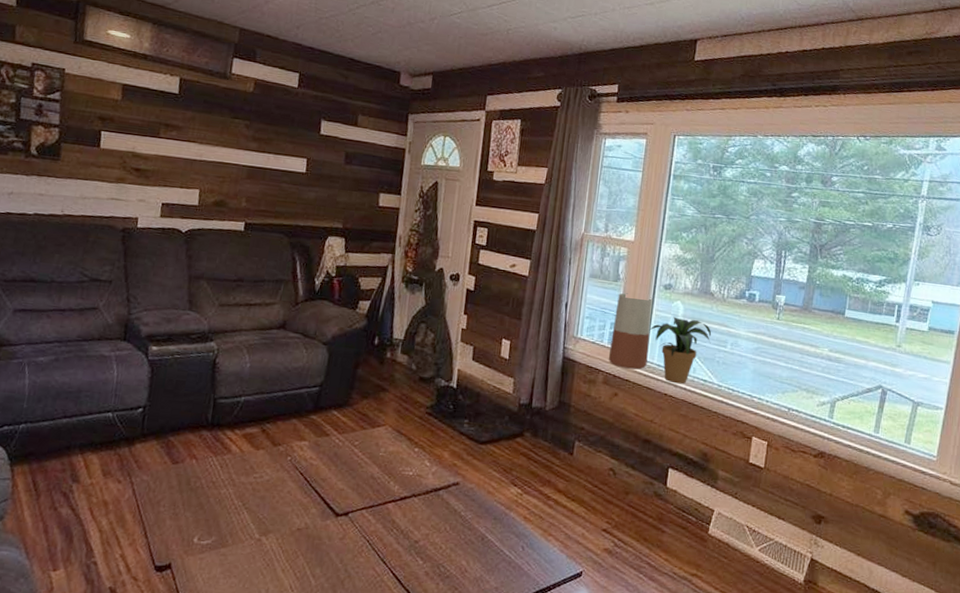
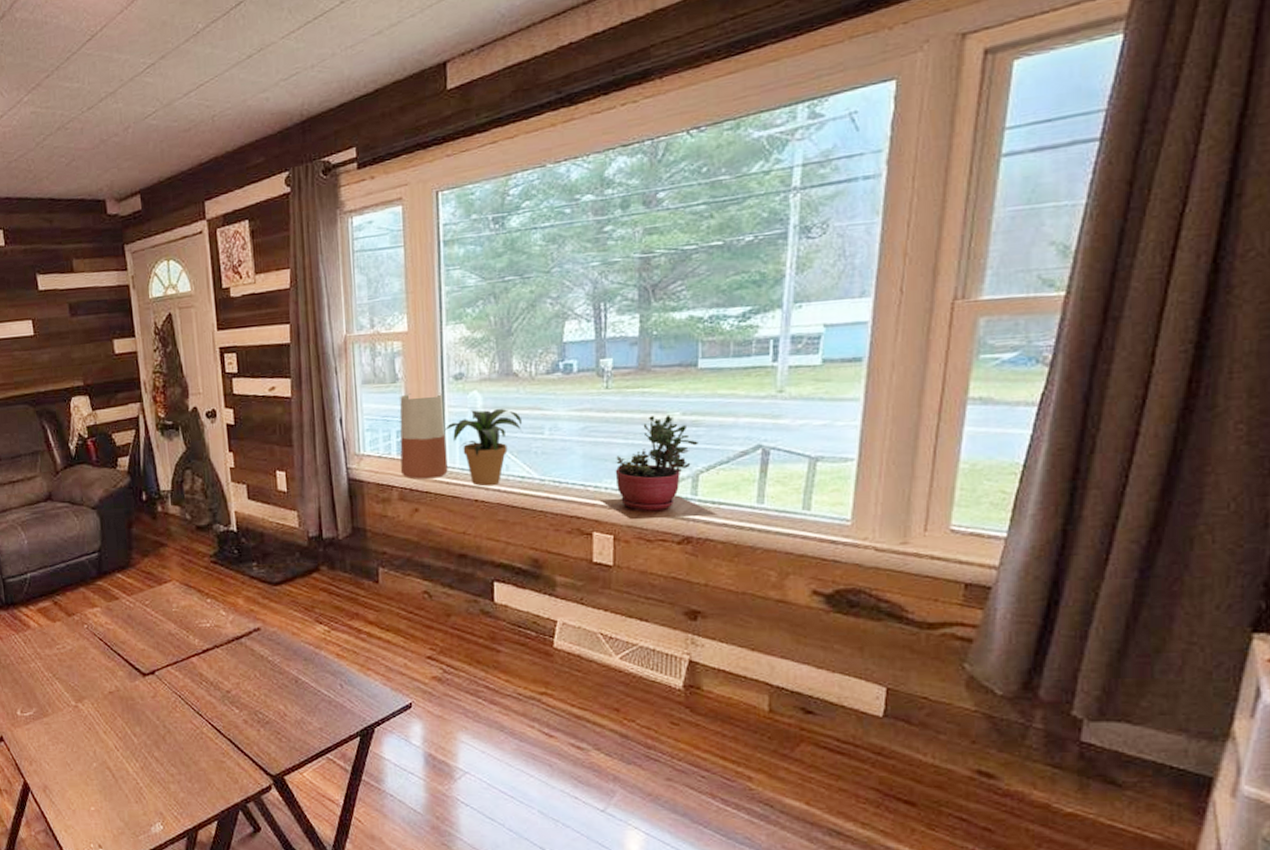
succulent plant: none [760,348,846,438] -> present [599,415,718,520]

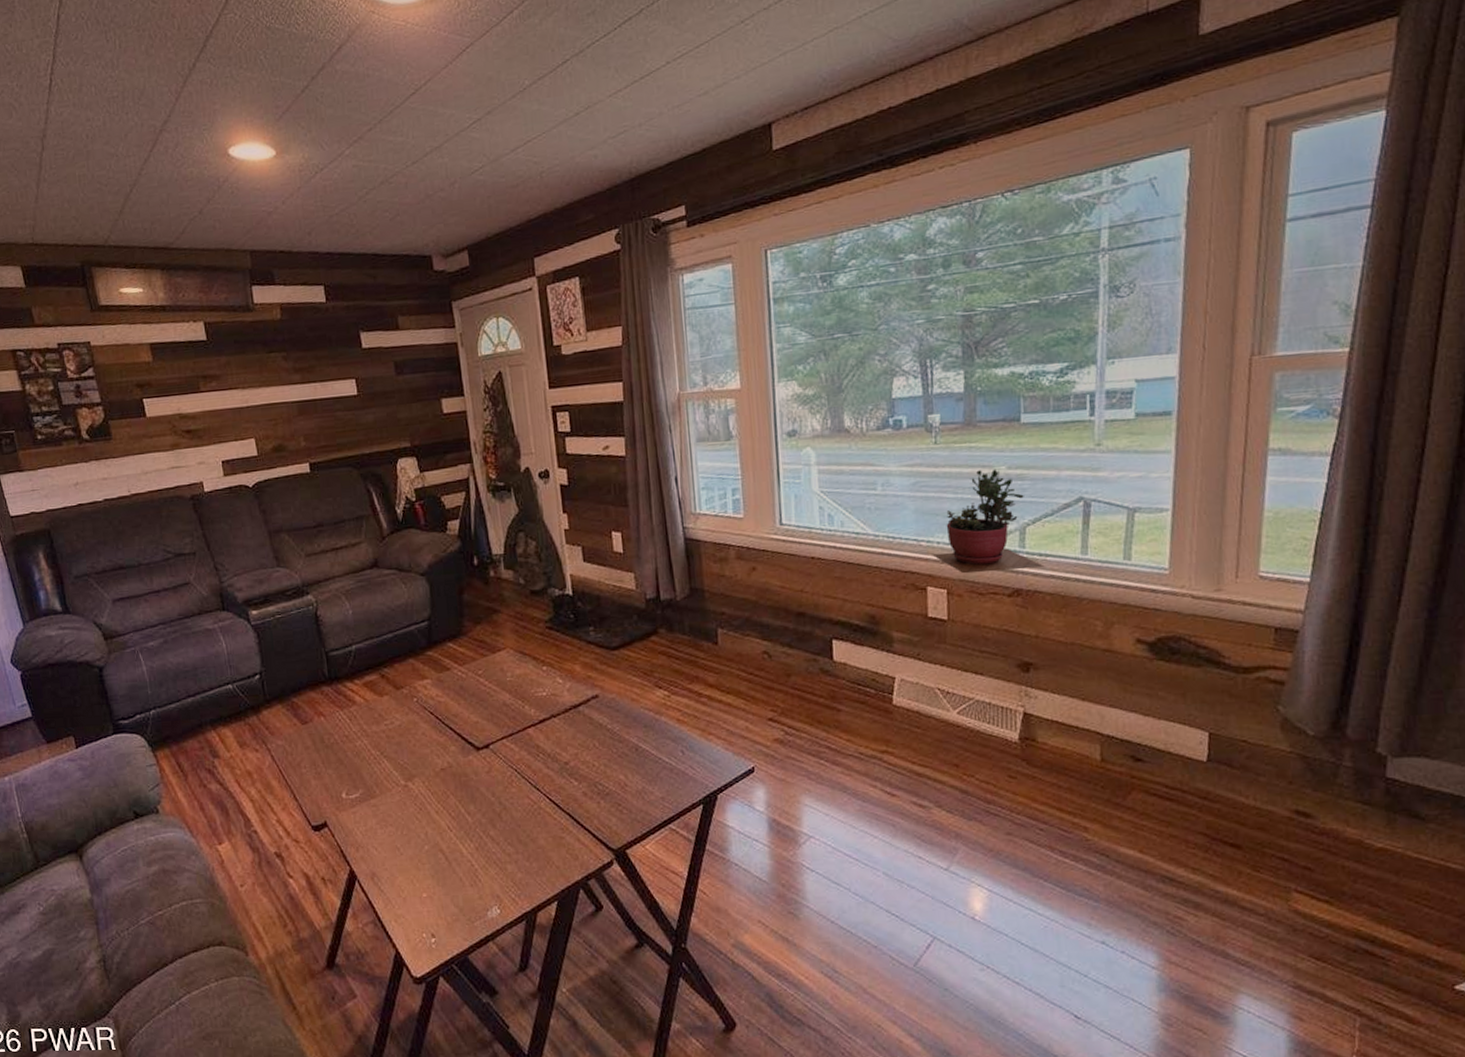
vase: present [399,392,448,480] -> none [734,450,784,538]
potted plant: present [443,408,523,487] -> none [778,464,857,544]

